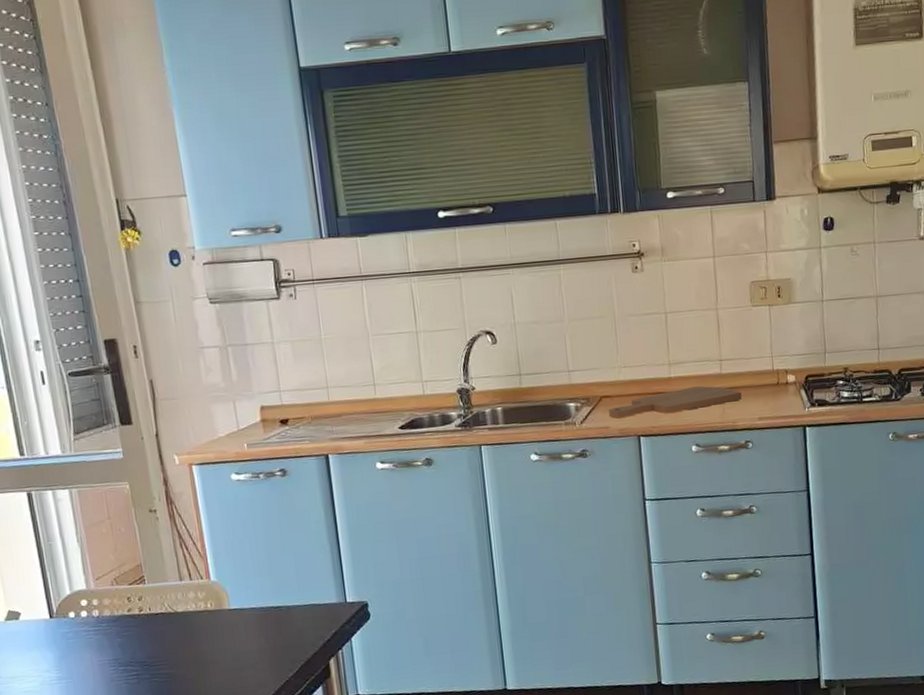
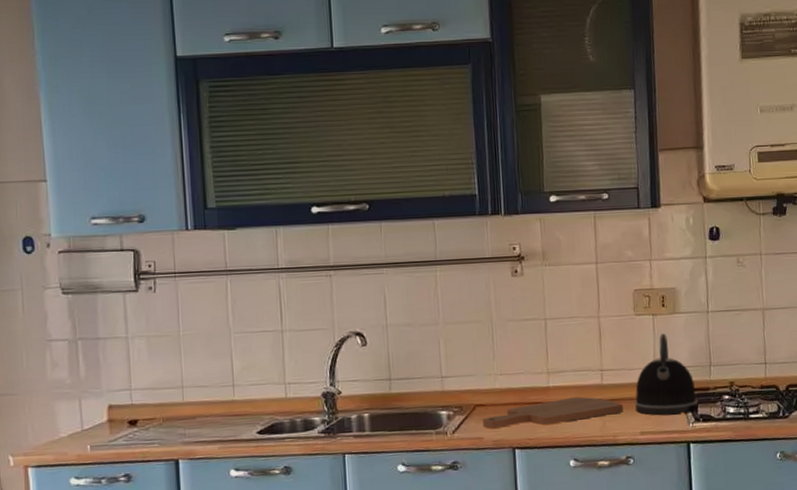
kettle: none [752,323,813,401] -> present [634,333,698,415]

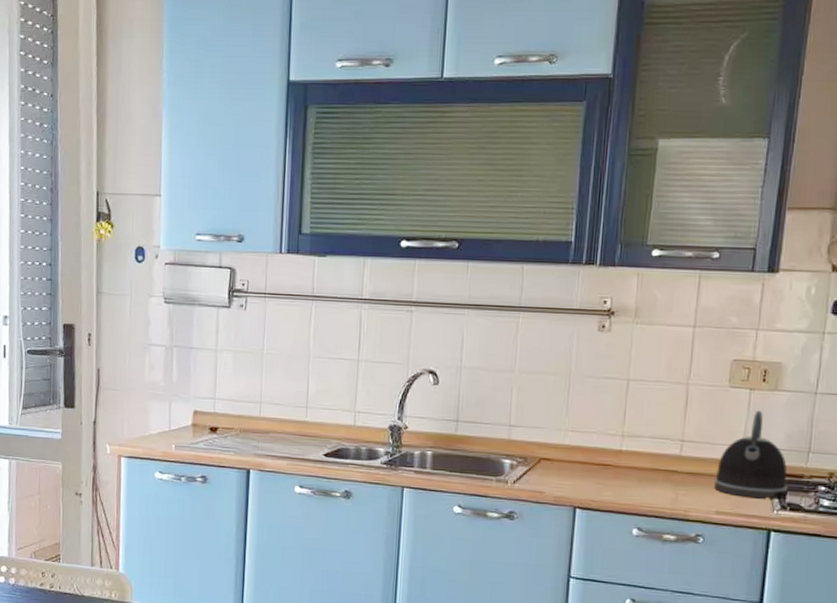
cutting board: present [482,396,623,429] -> none [545,464,701,490]

